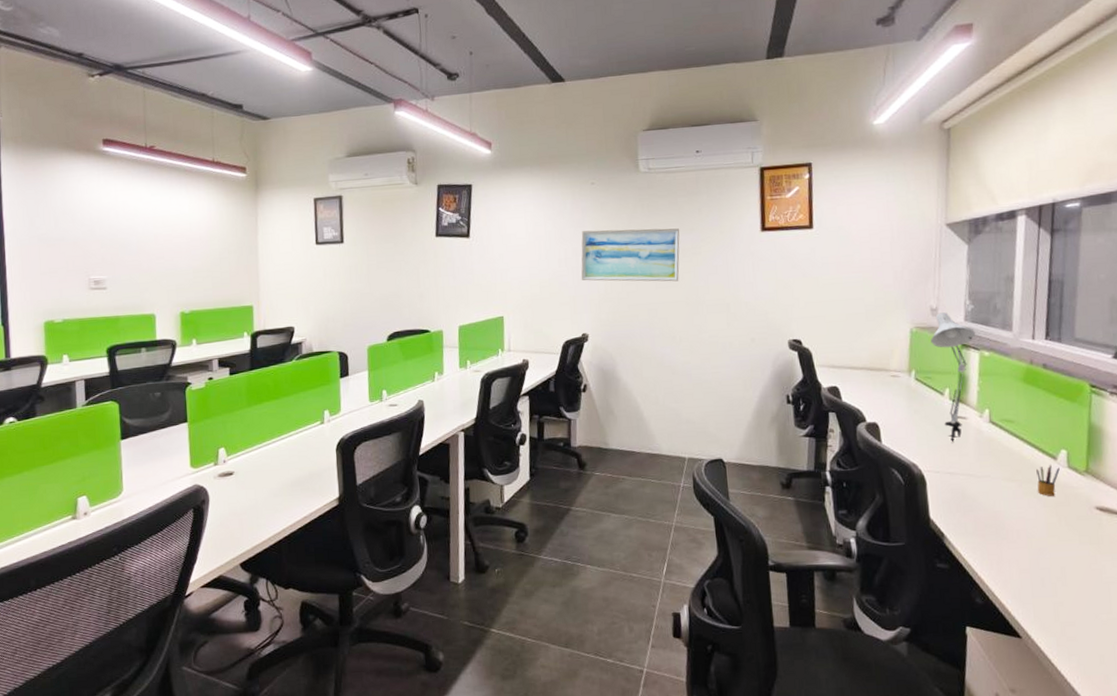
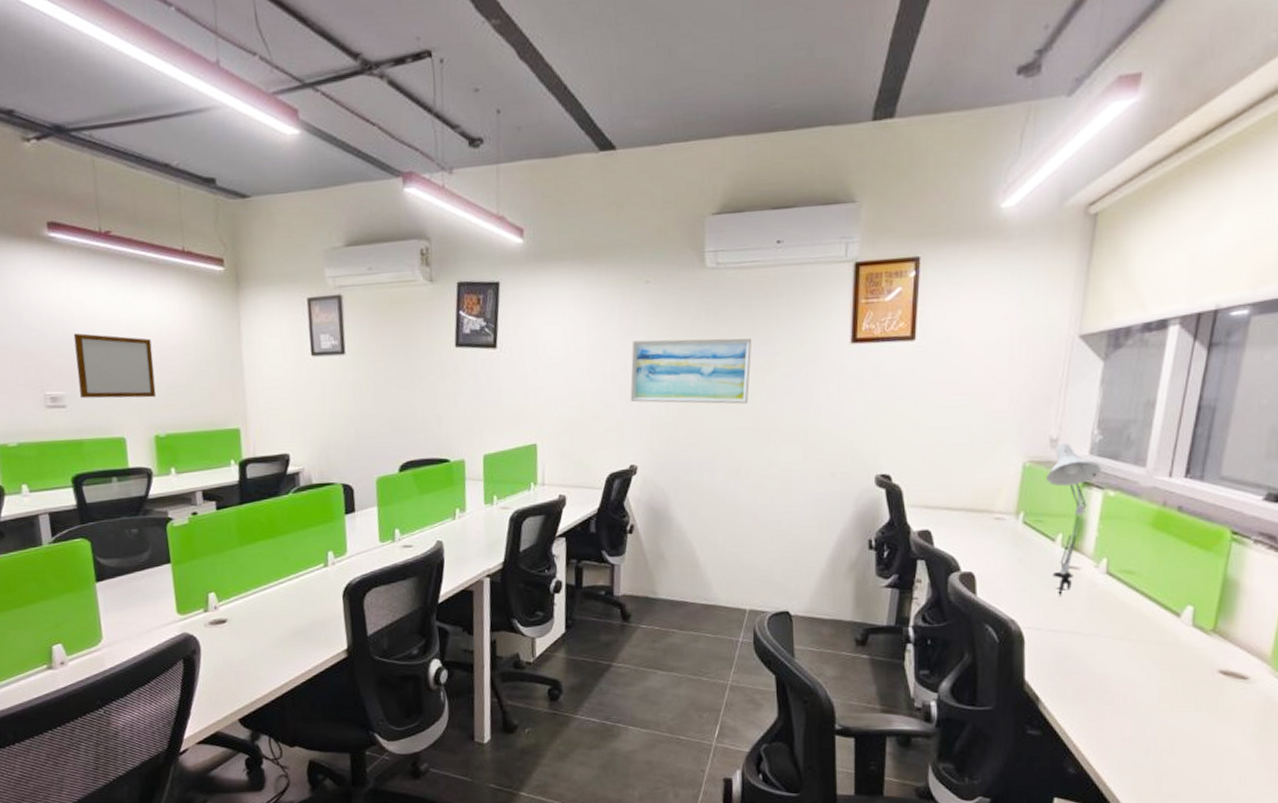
writing board: none [117,227,184,282] -> present [73,333,156,399]
pencil box: present [1036,464,1060,497] -> none [1153,621,1182,658]

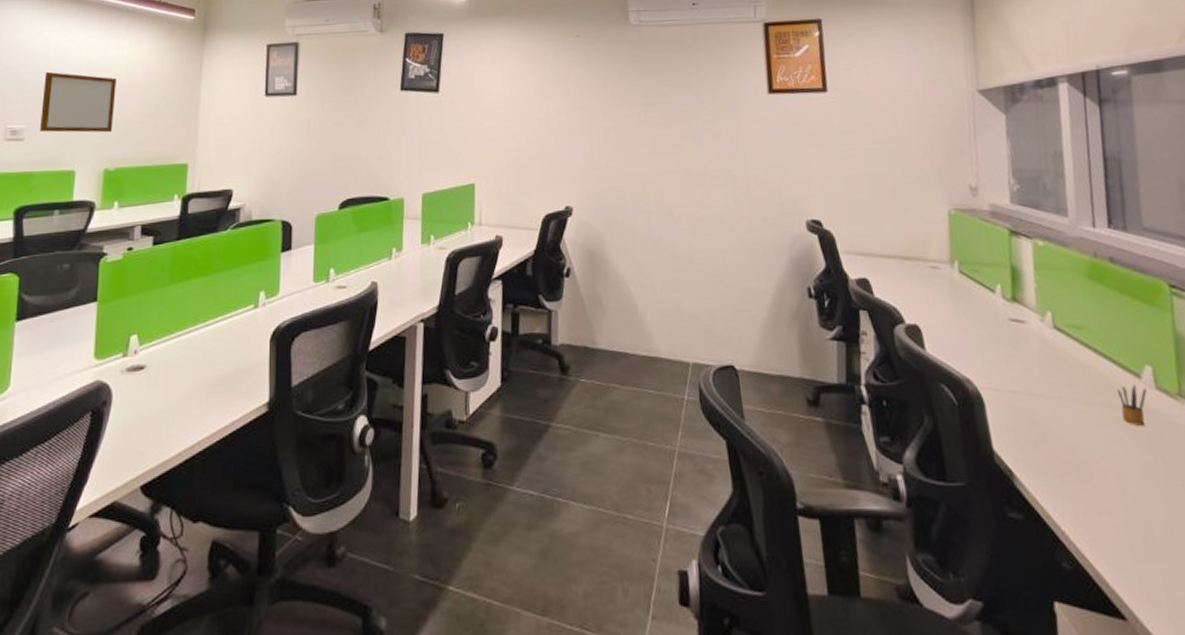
wall art: present [630,338,752,404] -> none [564,87,677,149]
desk lamp: present [1046,444,1102,596] -> none [973,192,1026,353]
pencil box: none [1153,621,1182,658] -> present [1117,383,1147,426]

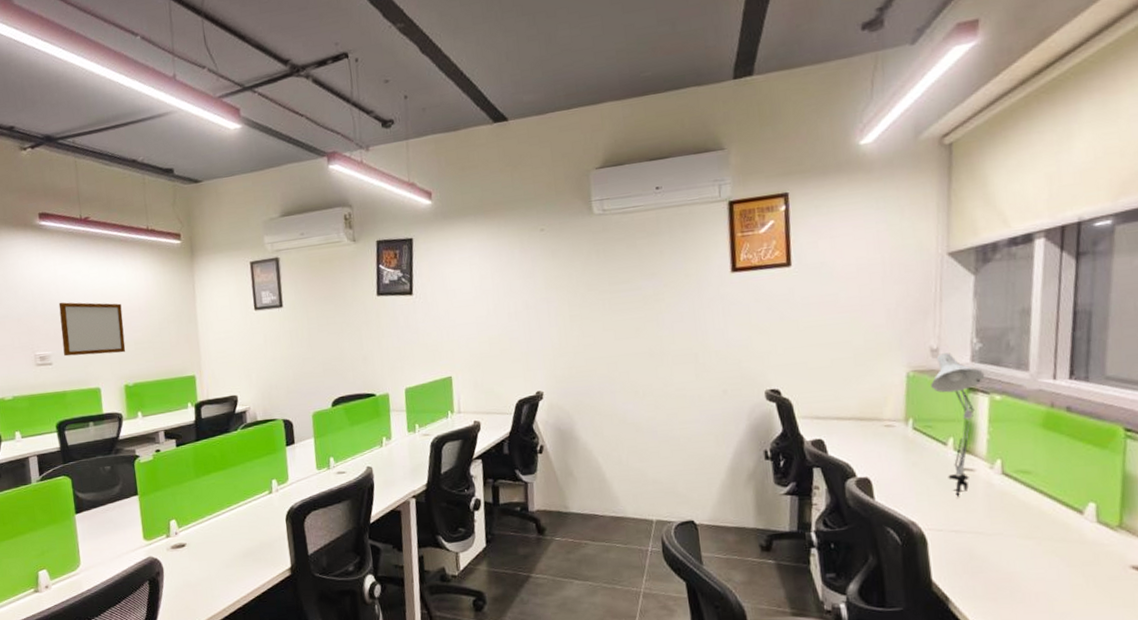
desk lamp: none [973,192,1026,353] -> present [931,353,985,498]
pencil box: present [1117,383,1147,426] -> none [1059,519,1087,555]

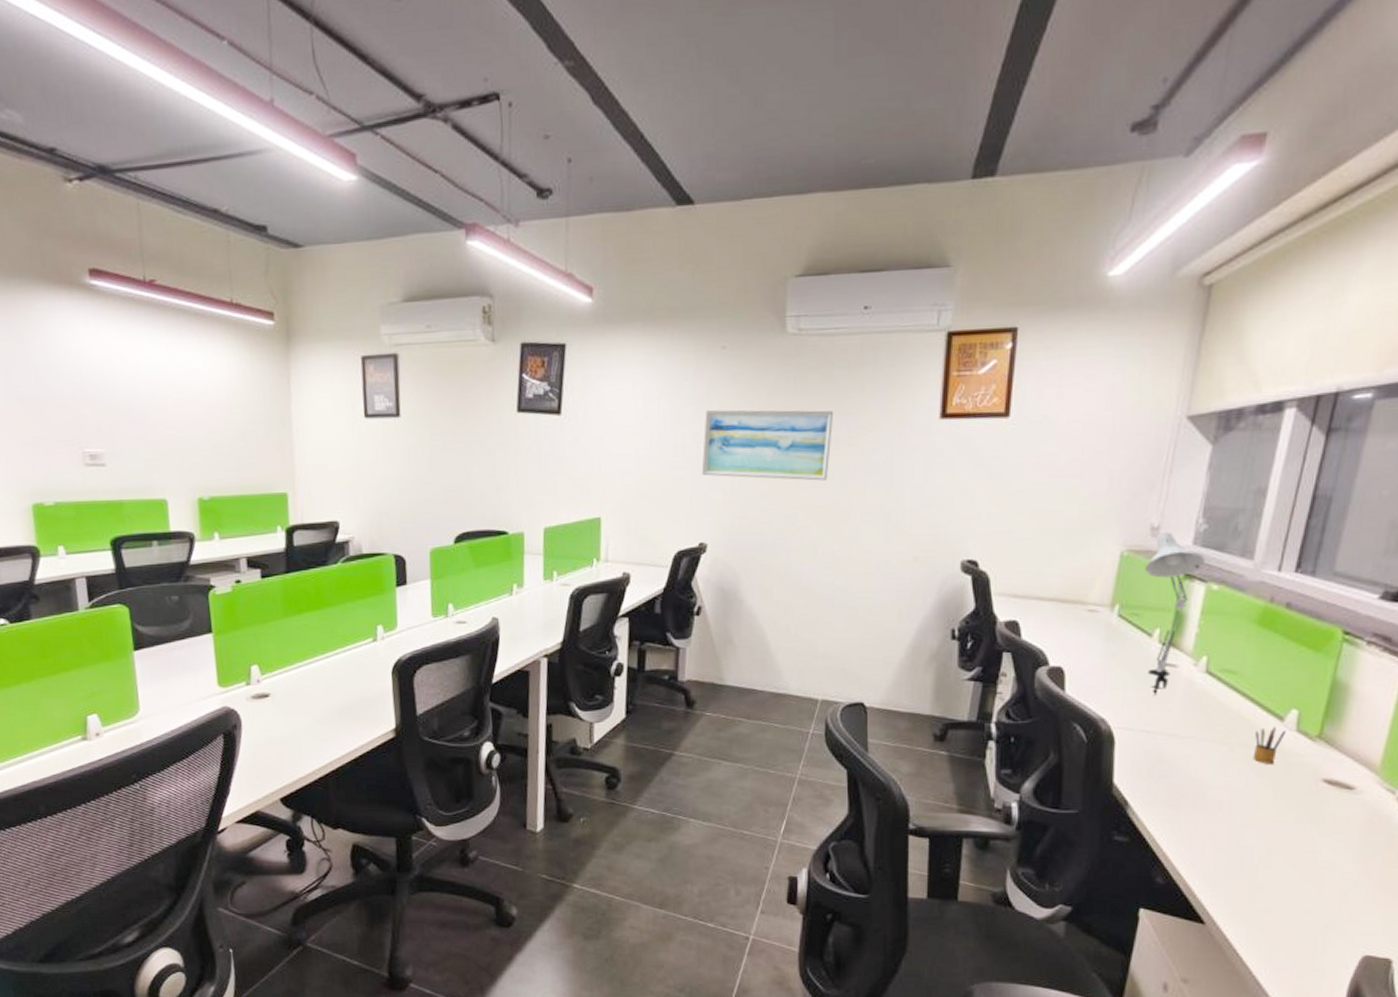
writing board: present [58,302,126,357] -> none [114,387,200,458]
wall art: none [531,273,641,336] -> present [701,409,834,481]
pencil box: none [1059,519,1087,555] -> present [1252,726,1286,764]

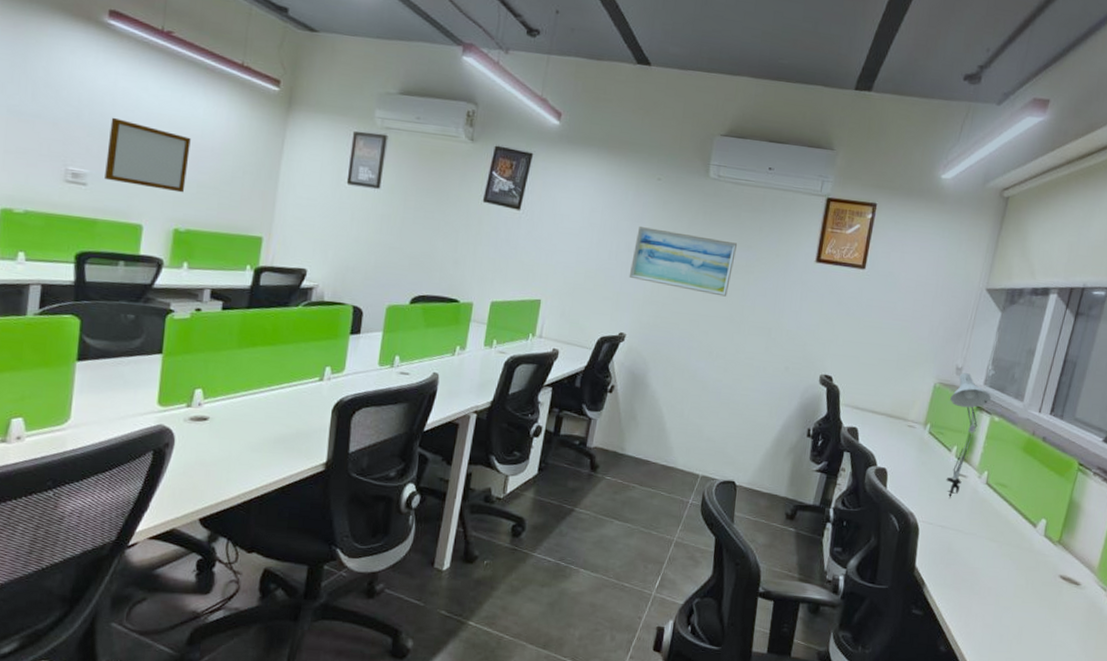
writing board: none [114,387,200,458] -> present [105,117,191,193]
pencil box: present [1252,726,1286,764] -> none [1013,530,1037,560]

